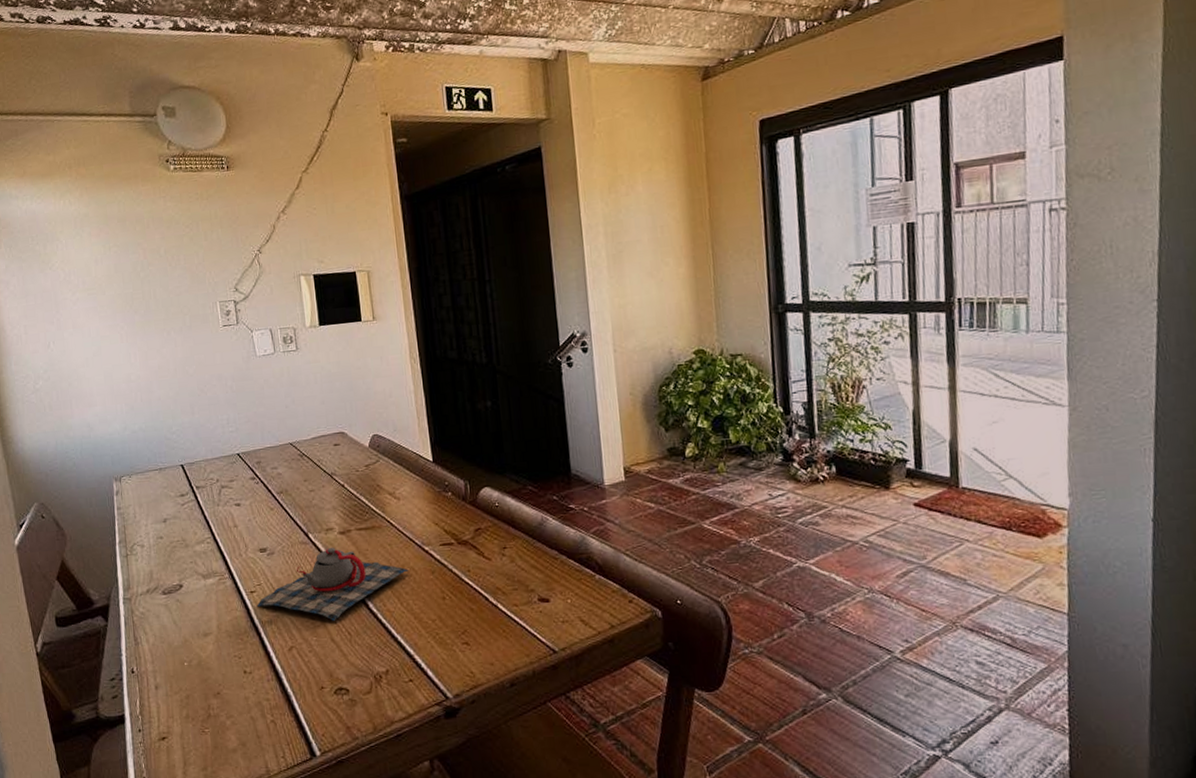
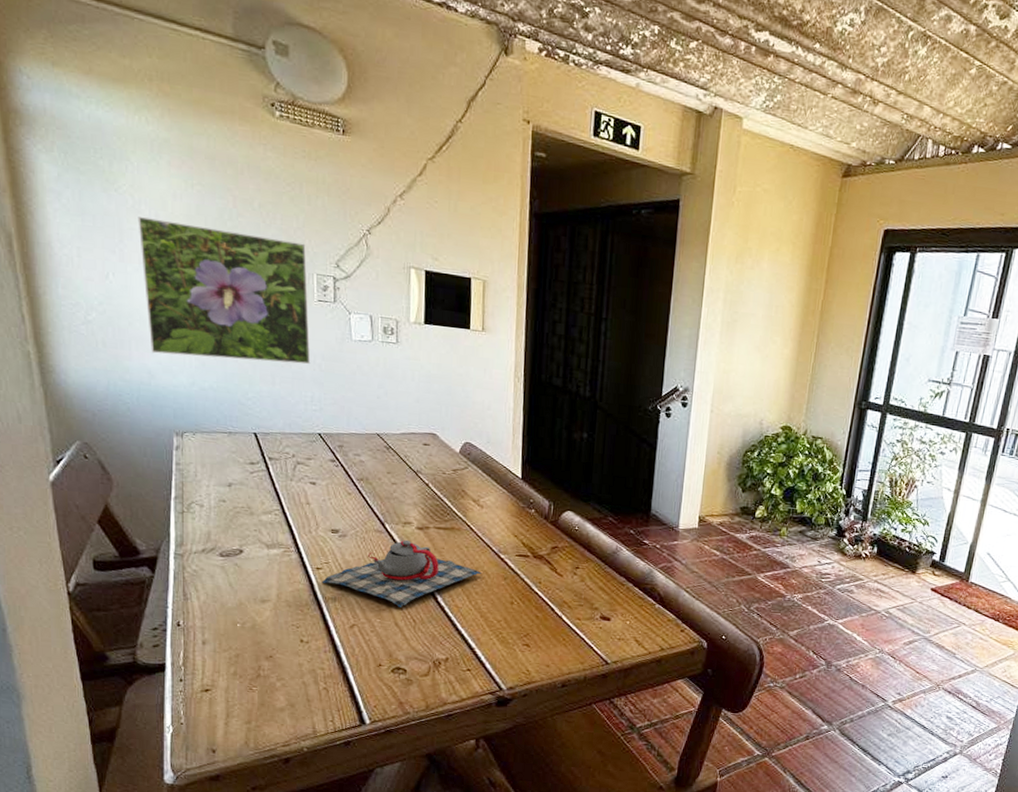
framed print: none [69,276,223,407] -> present [138,217,311,365]

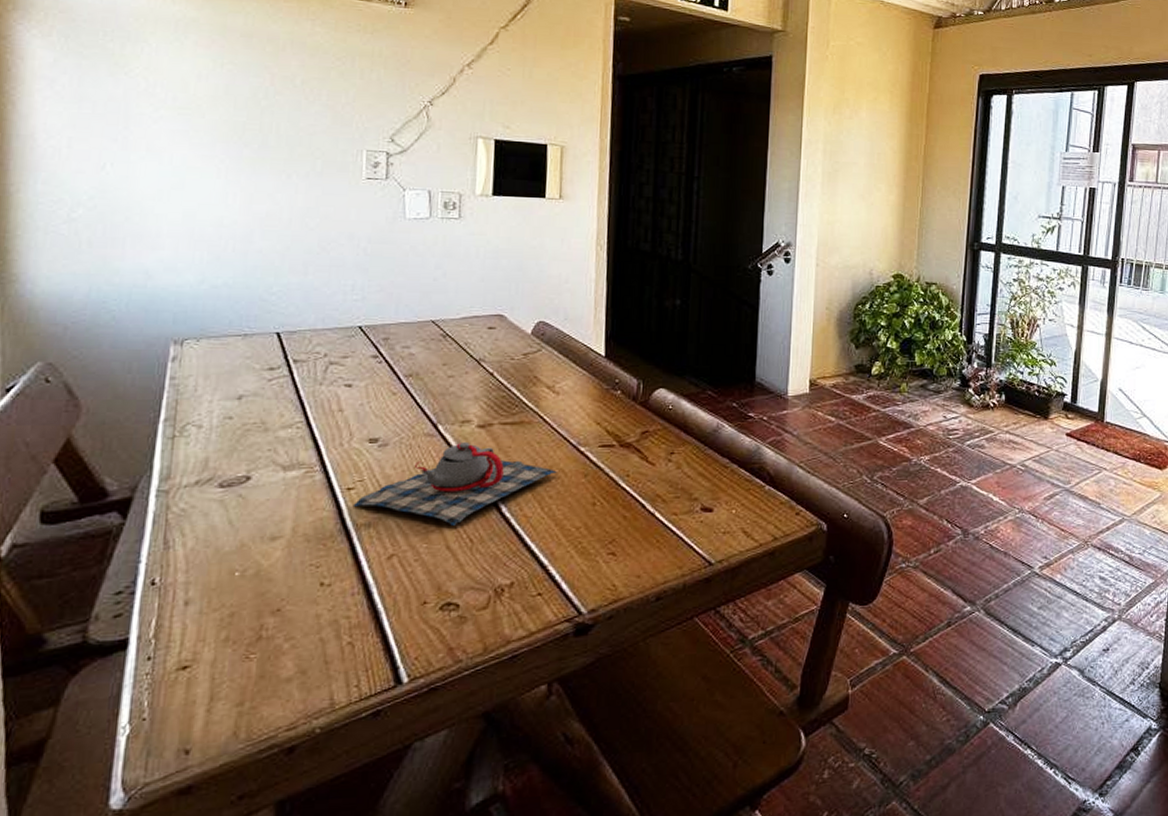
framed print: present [138,217,311,365] -> none [150,101,355,250]

